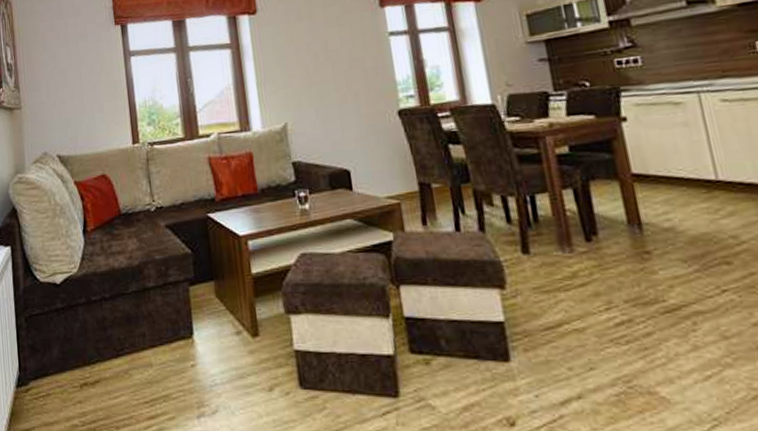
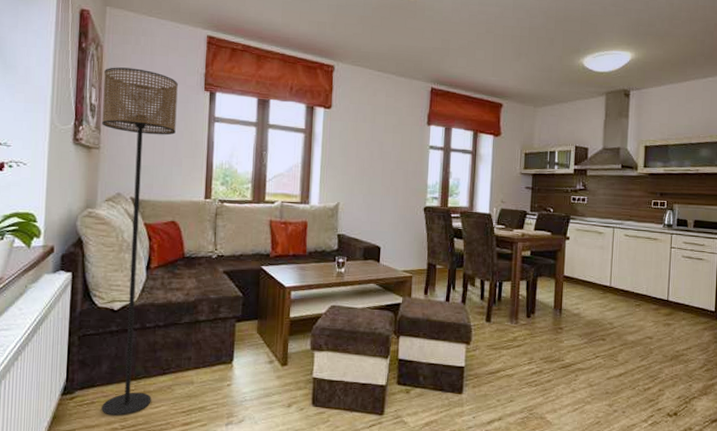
floor lamp: none [16,16,109,409] -> present [101,67,178,416]

